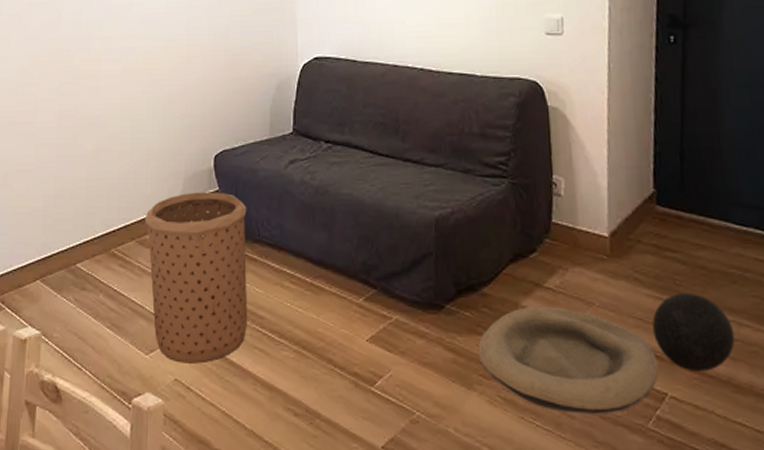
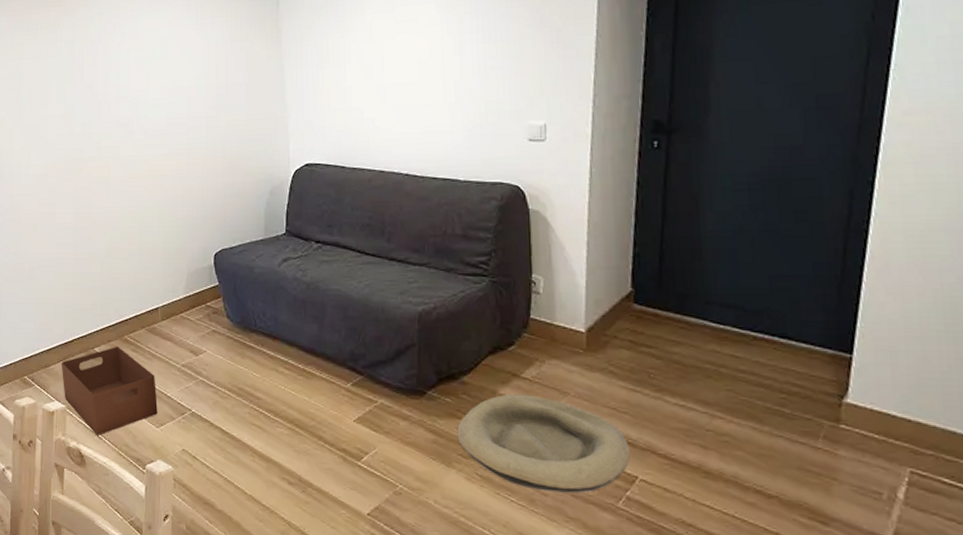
storage basket: none [37,262,147,366] -> present [61,347,158,435]
laundry basket: present [144,192,248,364] -> none [153,286,247,437]
ball: present [652,293,735,372] -> none [625,386,707,459]

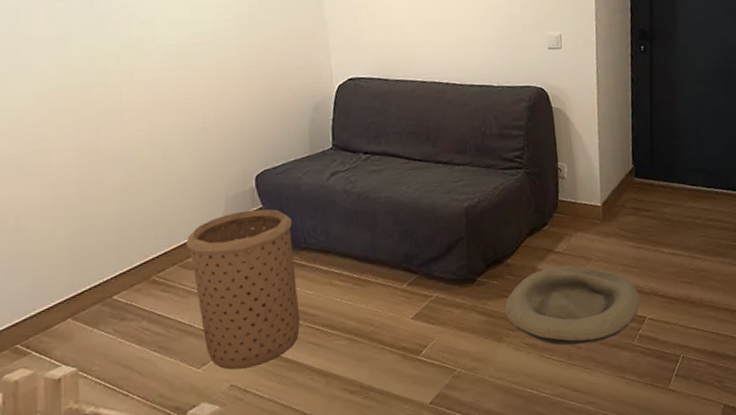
storage basket: present [61,347,158,435] -> none [67,289,198,393]
laundry basket: none [153,286,247,437] -> present [185,209,301,370]

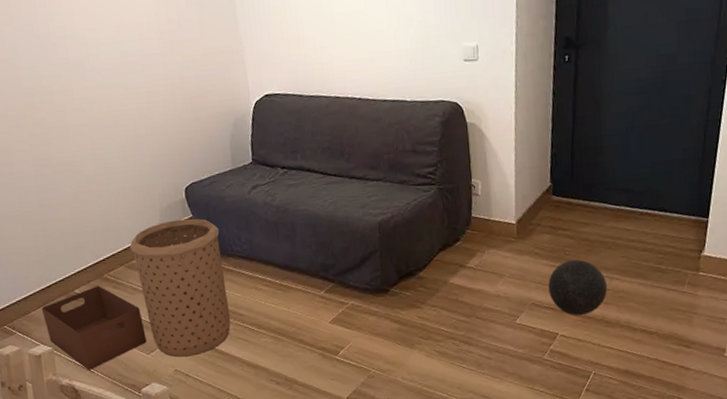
storage basket: none [67,289,198,393] -> present [41,286,147,370]
dog bed: present [505,265,640,346] -> none [417,280,552,356]
ball: none [634,240,691,298] -> present [548,259,608,316]

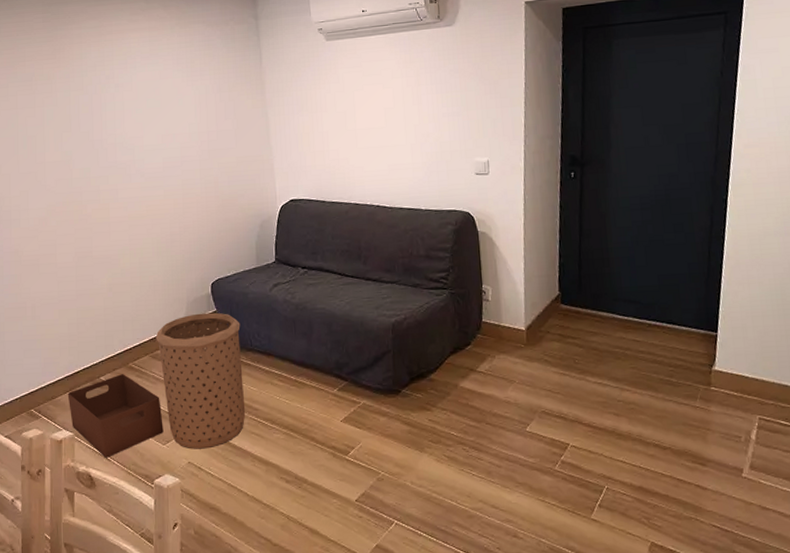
ball: present [548,259,608,316] -> none [558,369,619,427]

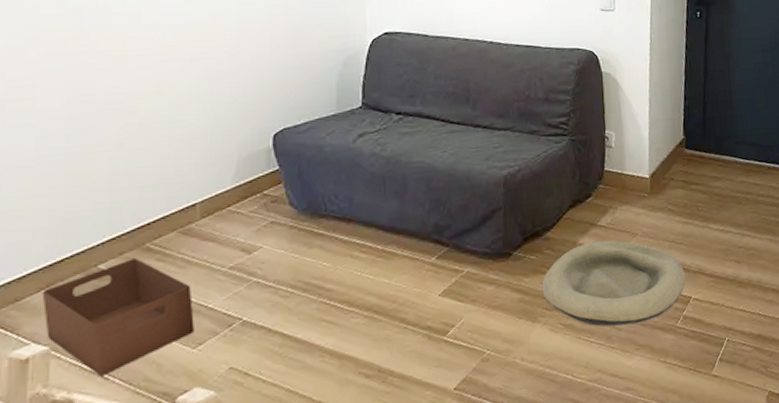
laundry basket: present [155,312,246,449] -> none [188,171,315,351]
dog bed: none [427,385,563,464] -> present [542,240,685,327]

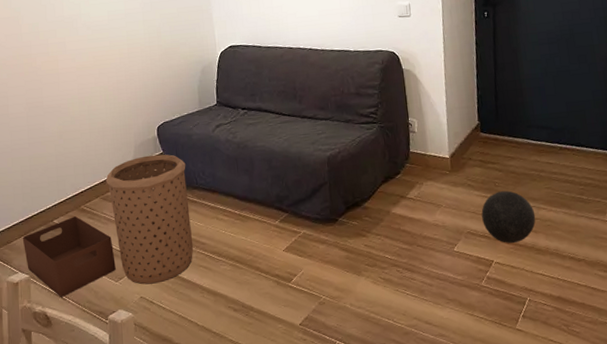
laundry basket: none [188,171,315,351] -> present [105,154,194,285]
dog bed: present [542,240,685,327] -> none [363,210,487,283]
ball: none [681,216,740,277] -> present [481,191,536,244]

